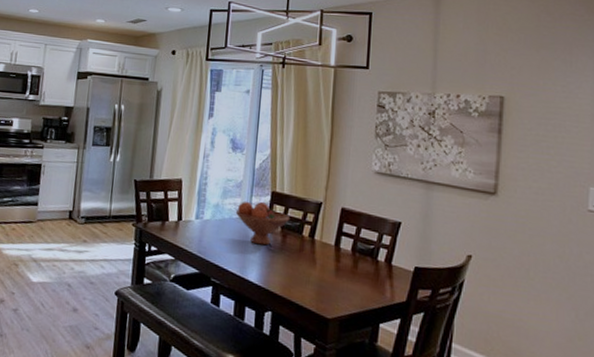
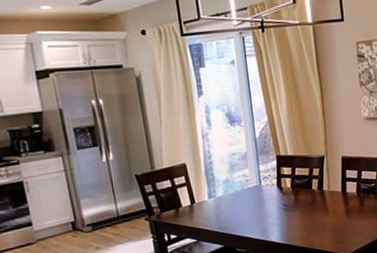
fruit bowl: present [235,201,291,246] -> none [246,167,299,208]

